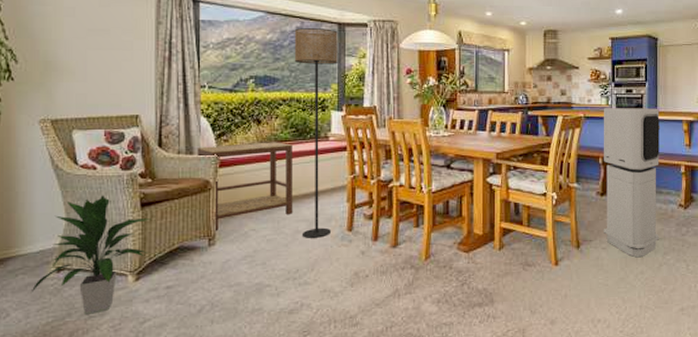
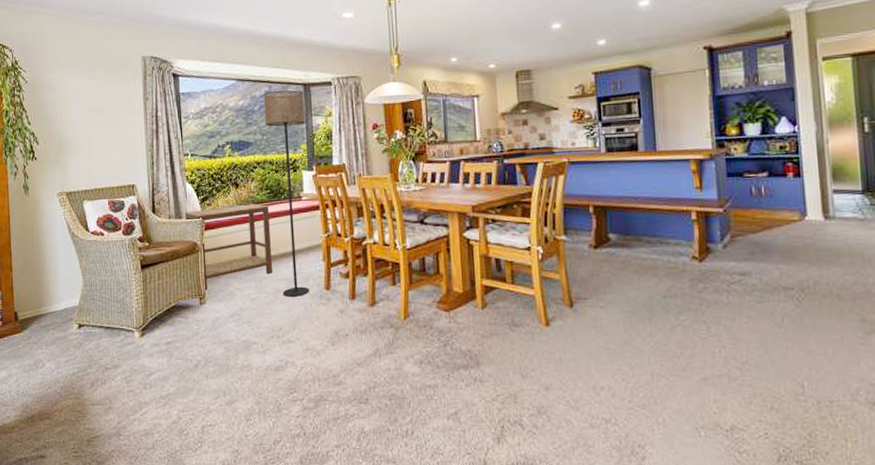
indoor plant: present [30,194,151,314] -> none [59,257,151,366]
air purifier: present [603,108,661,257] -> none [590,147,670,317]

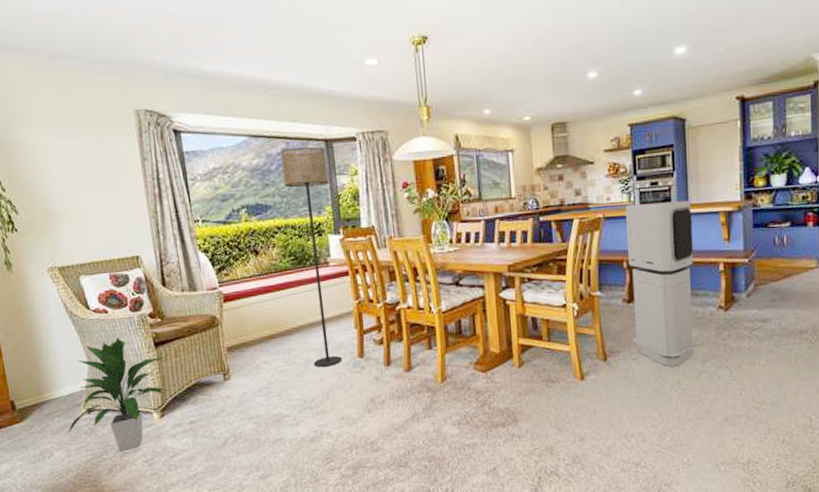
indoor plant: none [59,257,151,366] -> present [68,336,169,451]
side table: present [184,204,273,290] -> none [199,272,302,365]
air purifier: none [590,147,670,317] -> present [625,200,697,366]

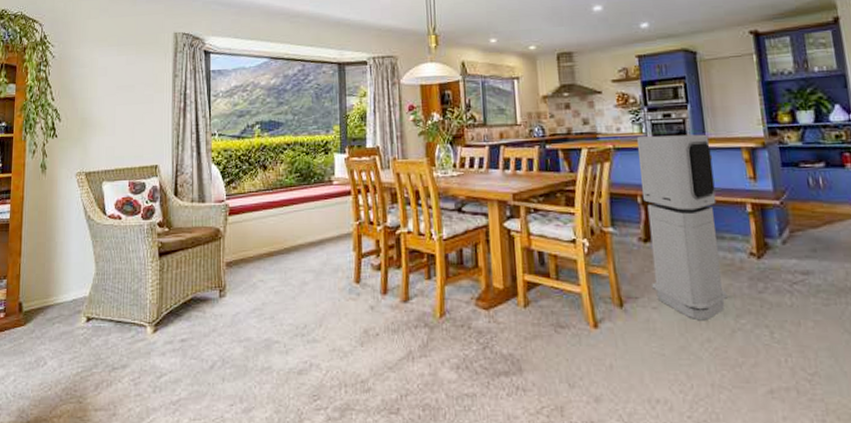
indoor plant: present [68,336,169,451] -> none [64,244,168,366]
floor lamp: present [280,147,342,367] -> none [296,69,339,290]

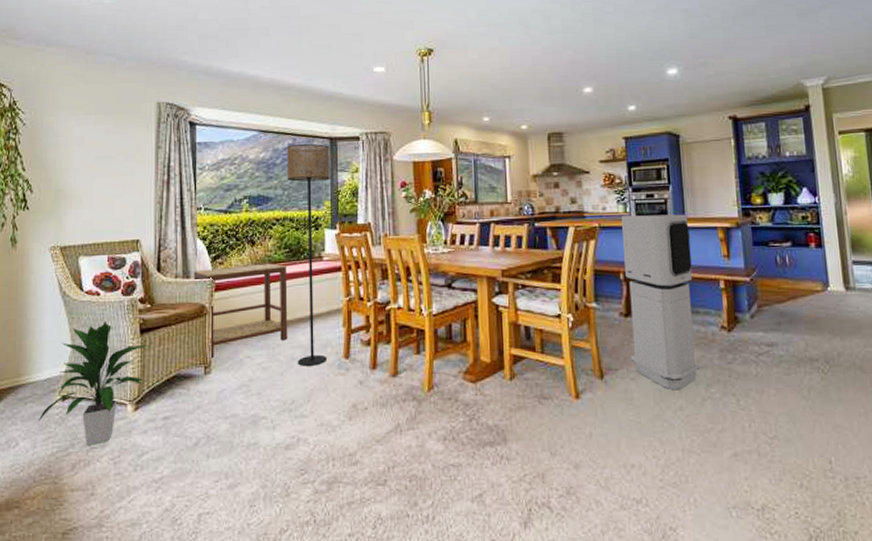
indoor plant: none [64,244,168,366] -> present [38,320,150,445]
side table: none [208,187,300,281] -> present [193,263,288,357]
floor lamp: none [296,69,339,290] -> present [286,143,330,366]

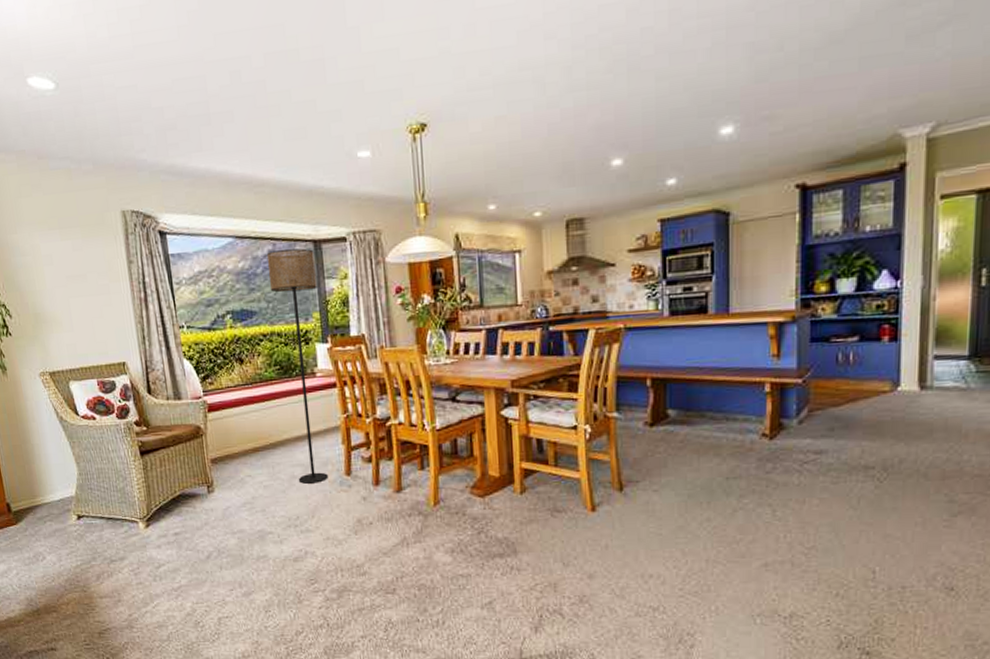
indoor plant: present [38,320,150,445] -> none [59,444,154,559]
side table: present [193,263,288,357] -> none [184,381,287,477]
air purifier: present [621,214,700,389] -> none [651,309,734,501]

